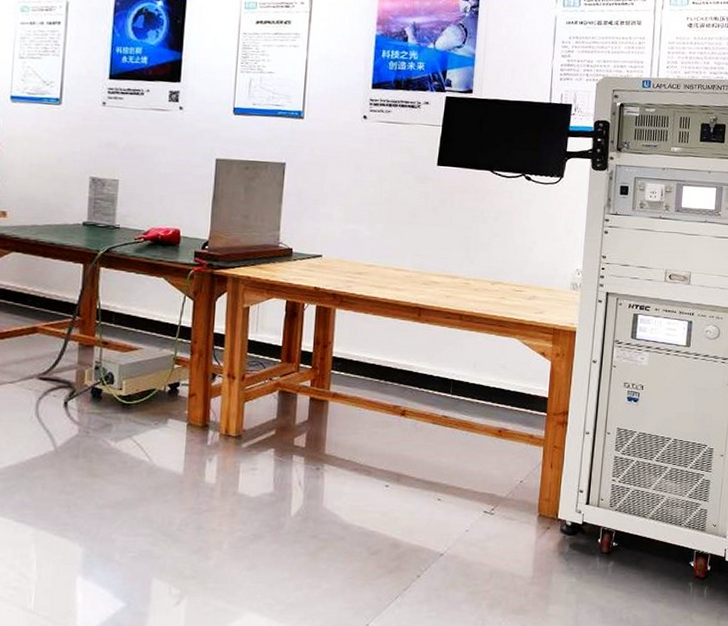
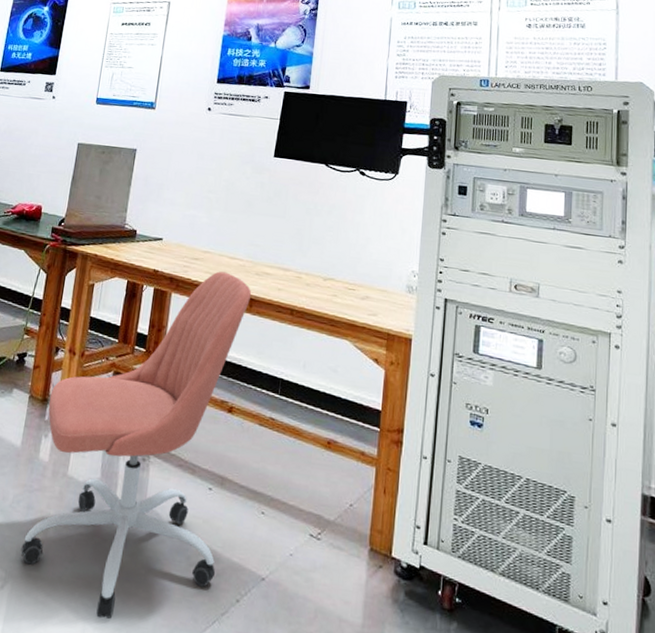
office chair: none [195,284,419,613] -> present [21,271,251,619]

